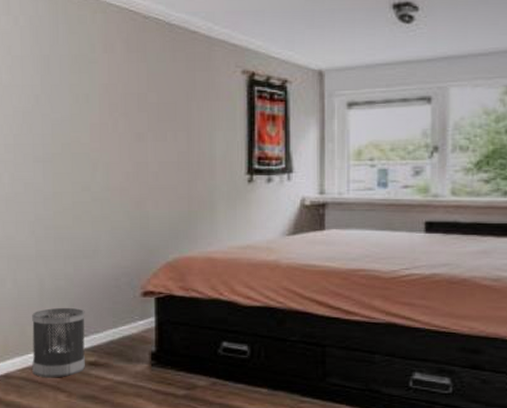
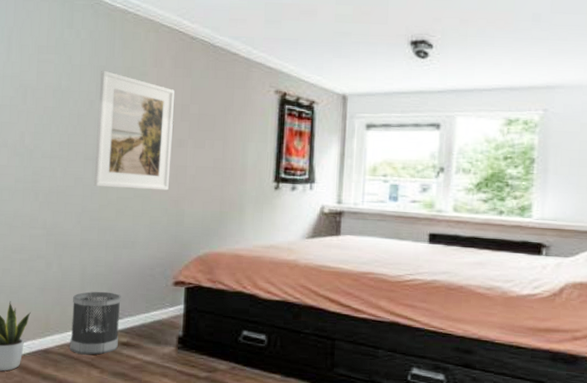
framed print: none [45,60,130,192] -> present [93,70,174,191]

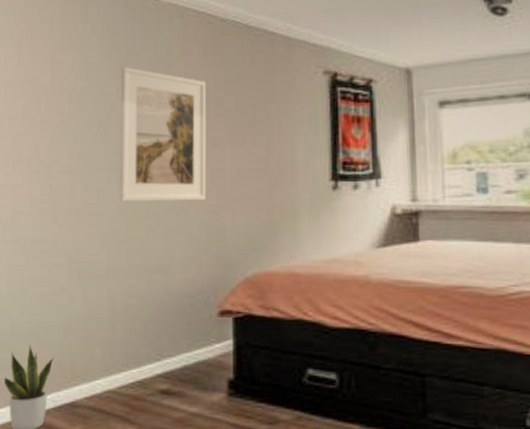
wastebasket: present [70,291,121,355] -> none [100,328,158,408]

